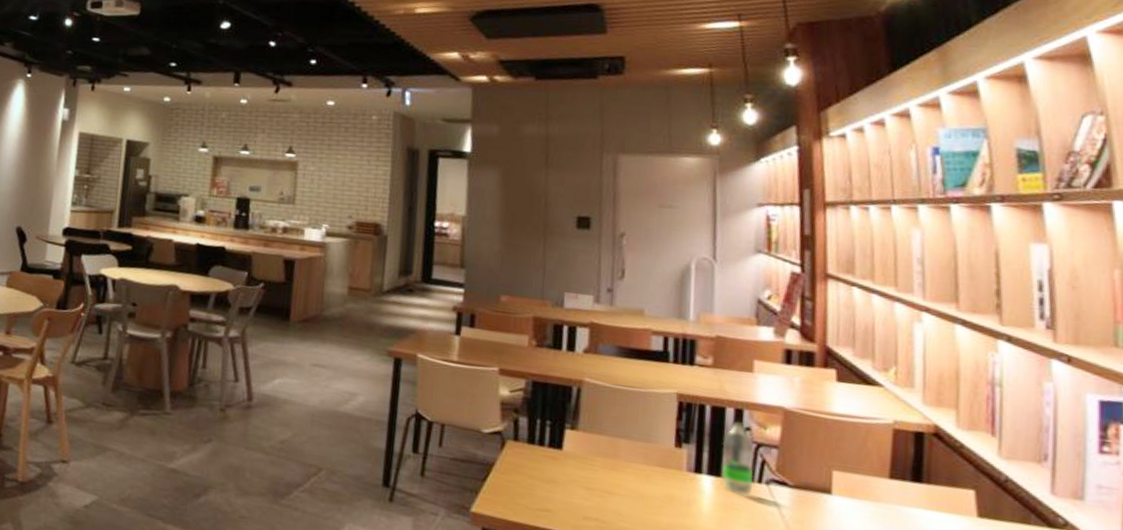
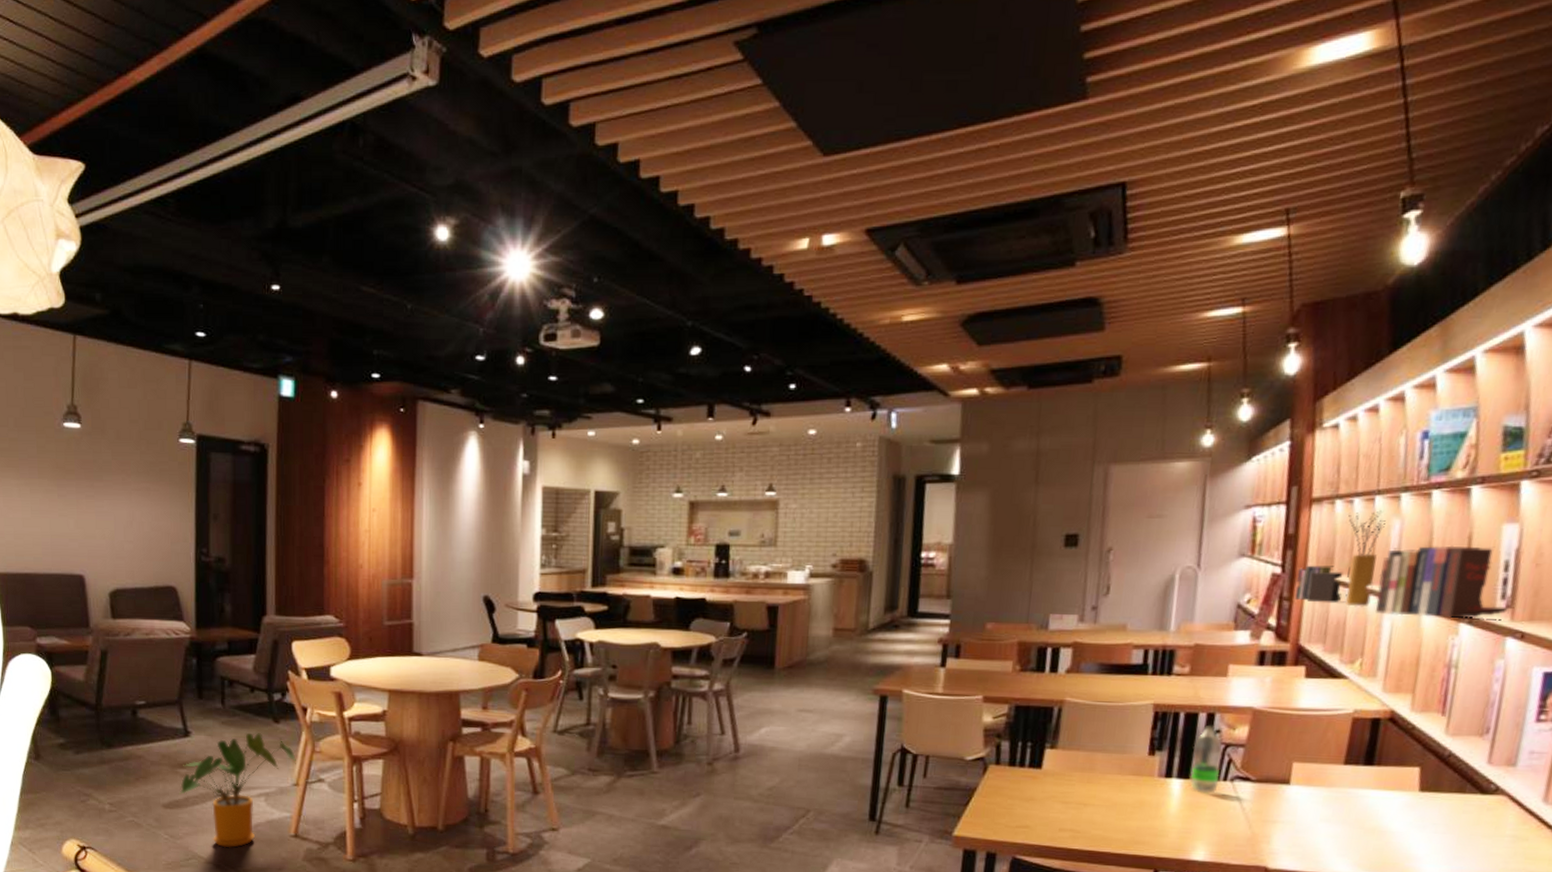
books: none [817,267,873,306] -> present [1294,565,1351,601]
bookend: none [831,274,873,309] -> present [1307,572,1347,604]
vase: none [865,219,905,315] -> present [1345,510,1386,607]
books: none [904,258,1051,338] -> present [1374,545,1510,619]

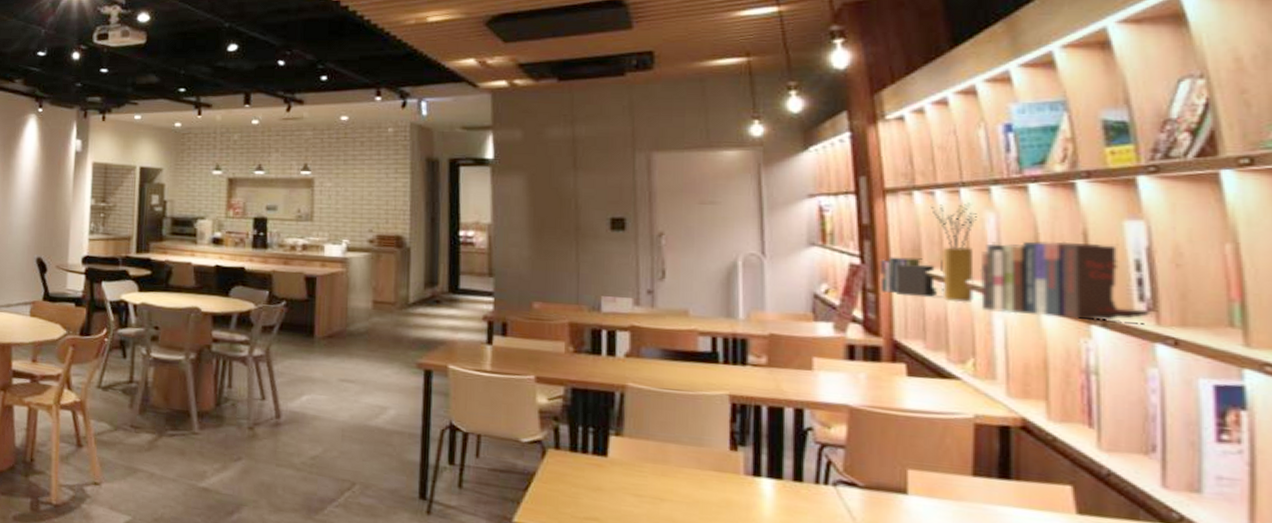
bottle: present [1190,725,1223,794] -> none [782,421,819,498]

